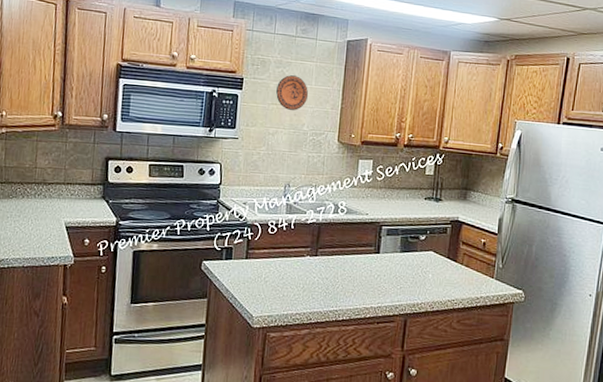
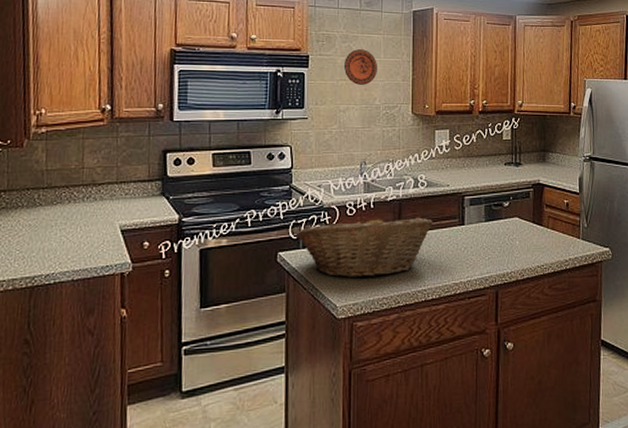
fruit basket: none [219,234,350,293] -> present [295,215,433,278]

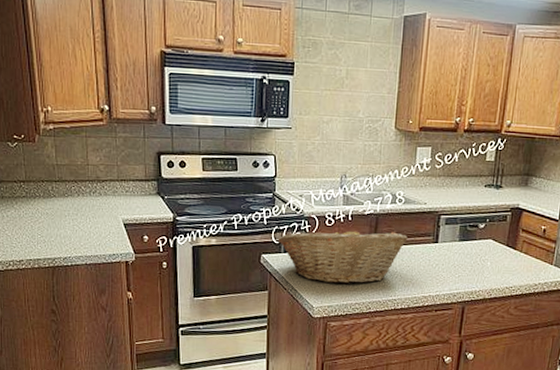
decorative plate: present [344,49,378,85] -> none [329,57,364,96]

